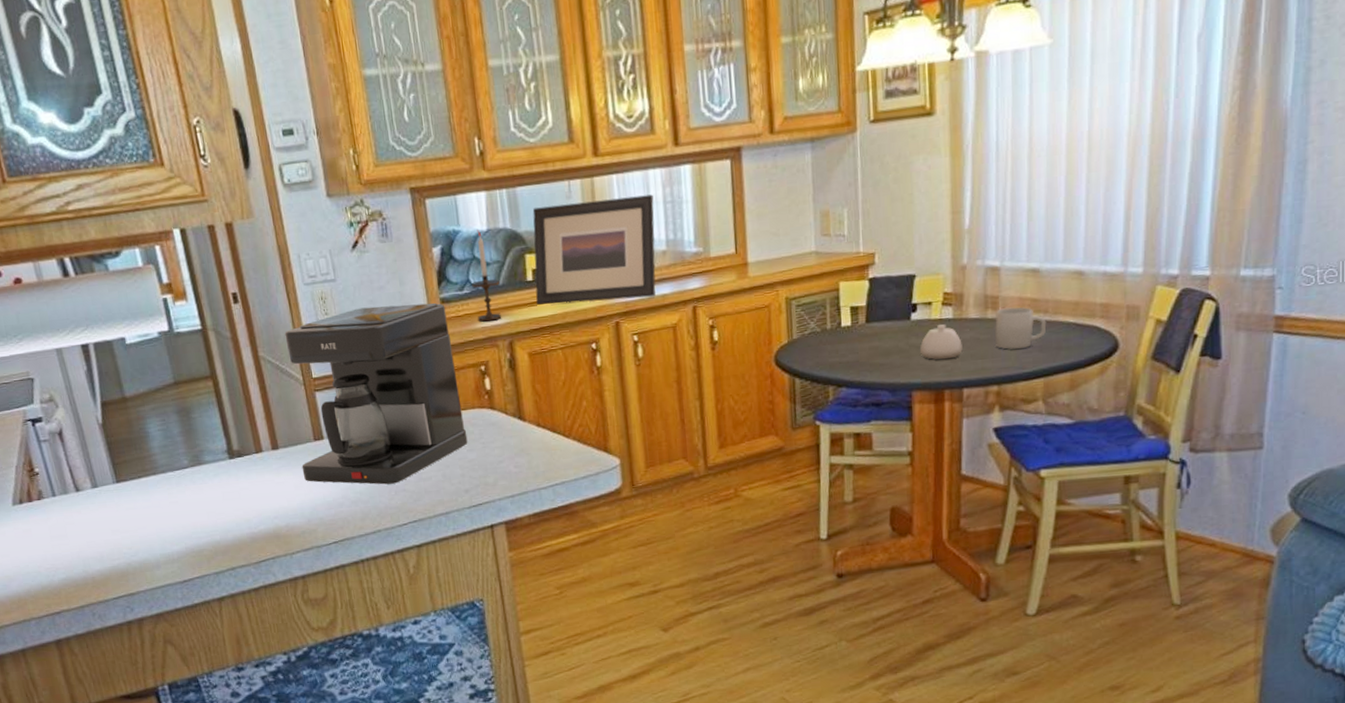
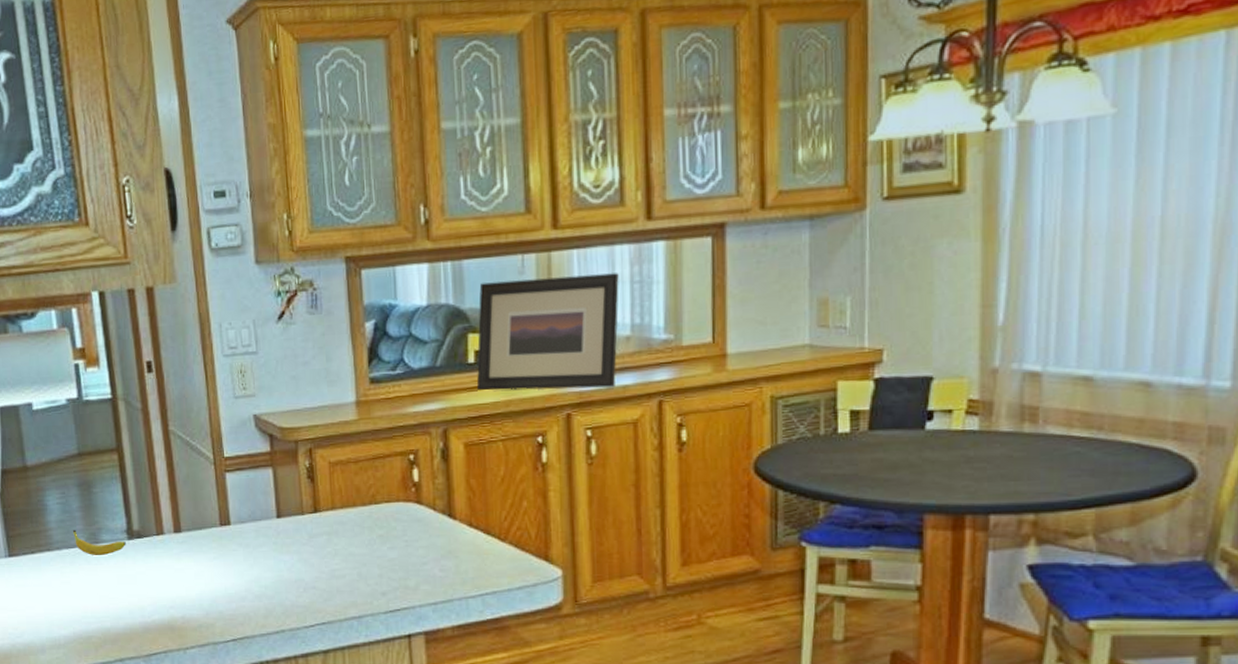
fruit: none [176,453,228,477] -> present [73,529,126,556]
coffee maker: present [284,302,468,485] -> none [198,382,389,580]
candlestick: present [472,229,502,322] -> none [406,303,437,406]
sugar bowl: present [919,324,963,360] -> none [935,437,990,479]
mug: present [994,307,1047,350] -> none [1031,421,1101,471]

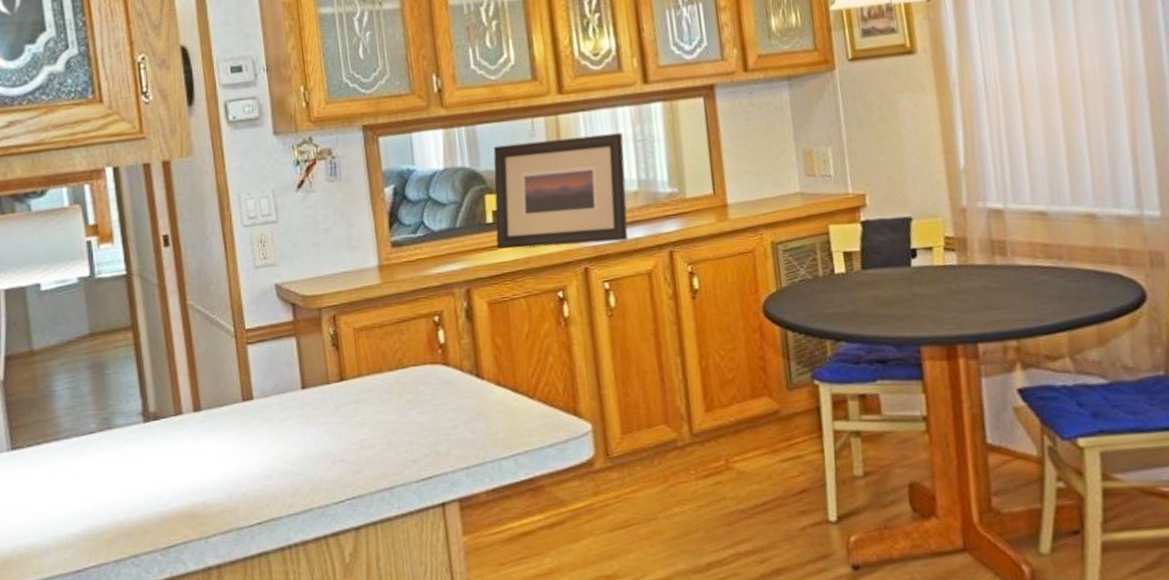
fruit: present [73,529,126,556] -> none [84,415,142,443]

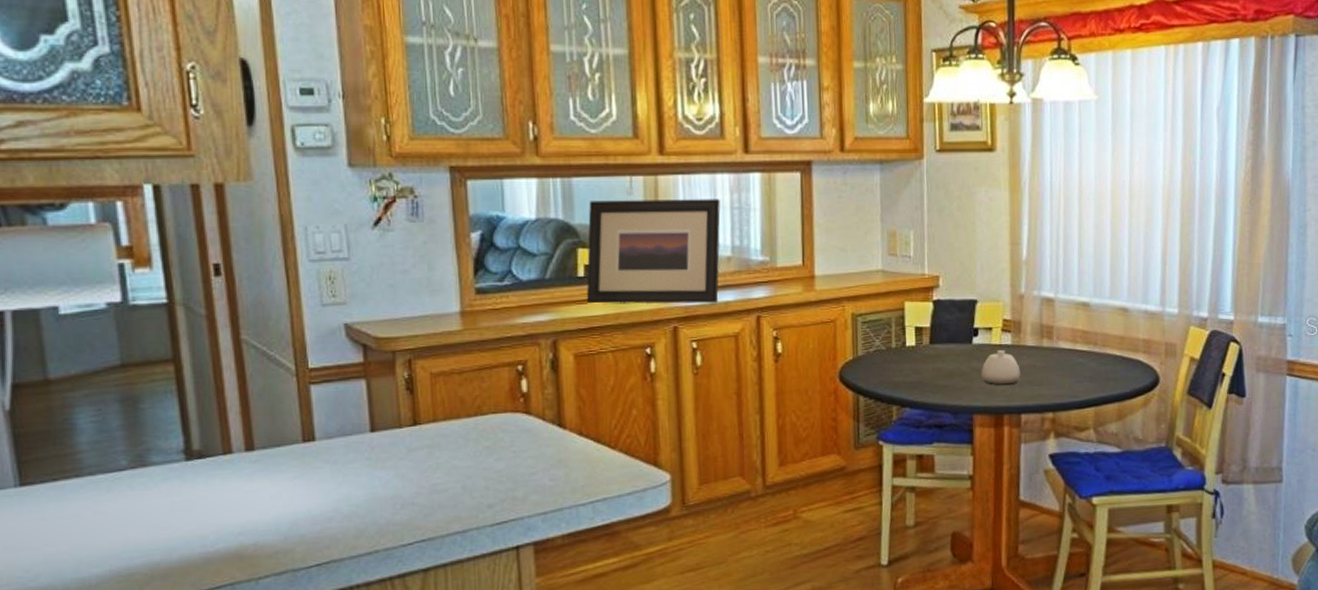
sugar bowl: none [924,271,973,311] -> present [980,350,1021,385]

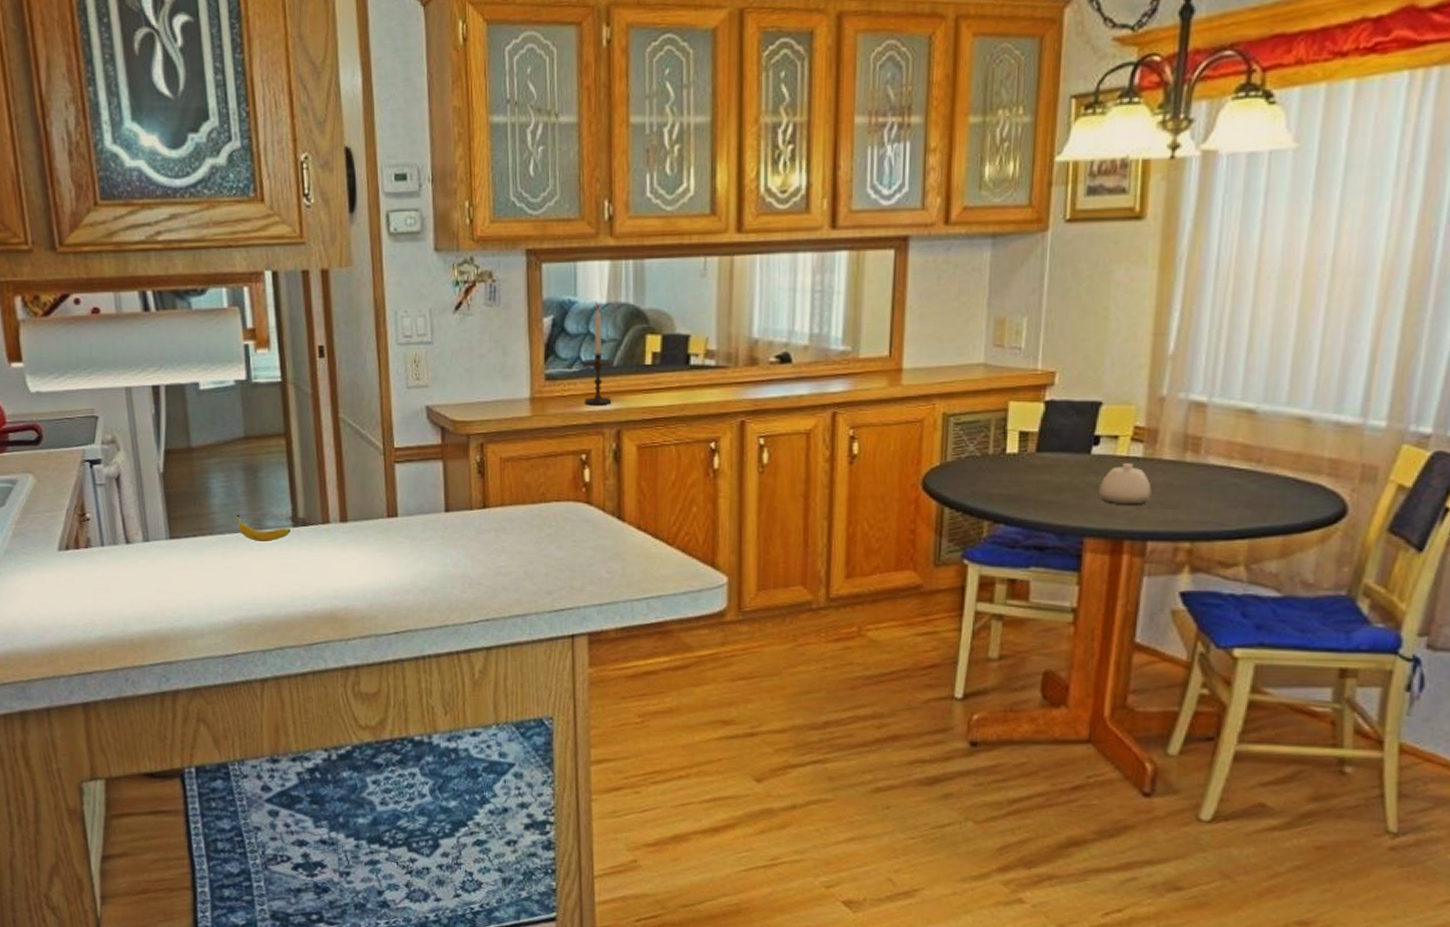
fruit: none [112,451,183,481] -> present [237,514,291,543]
candlestick: none [514,217,546,317] -> present [582,301,614,405]
picture frame: present [586,199,721,304] -> none [652,281,800,397]

